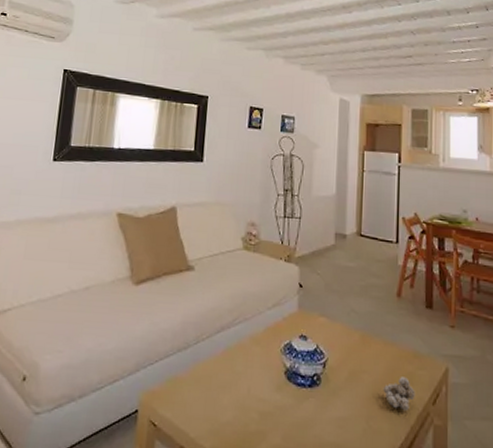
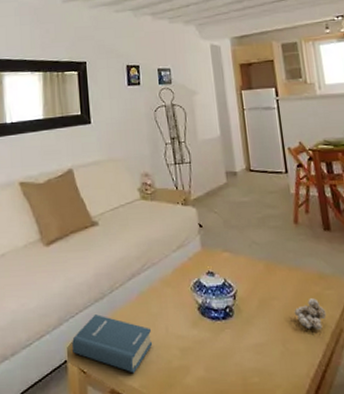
hardback book: none [146,365,233,433] -> present [72,314,153,374]

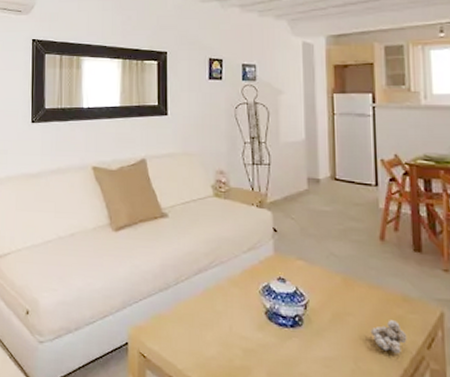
hardback book: present [72,314,153,374] -> none [134,303,215,366]

